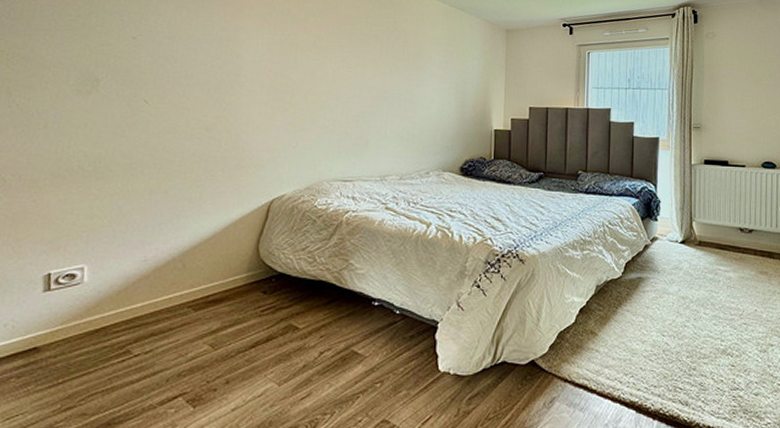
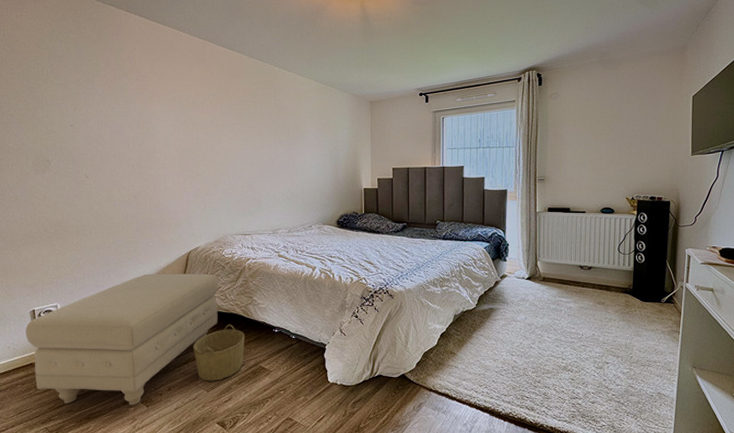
ottoman: none [32,227,307,406] -> present [25,273,218,406]
basket: none [265,295,335,373] -> present [193,324,244,382]

